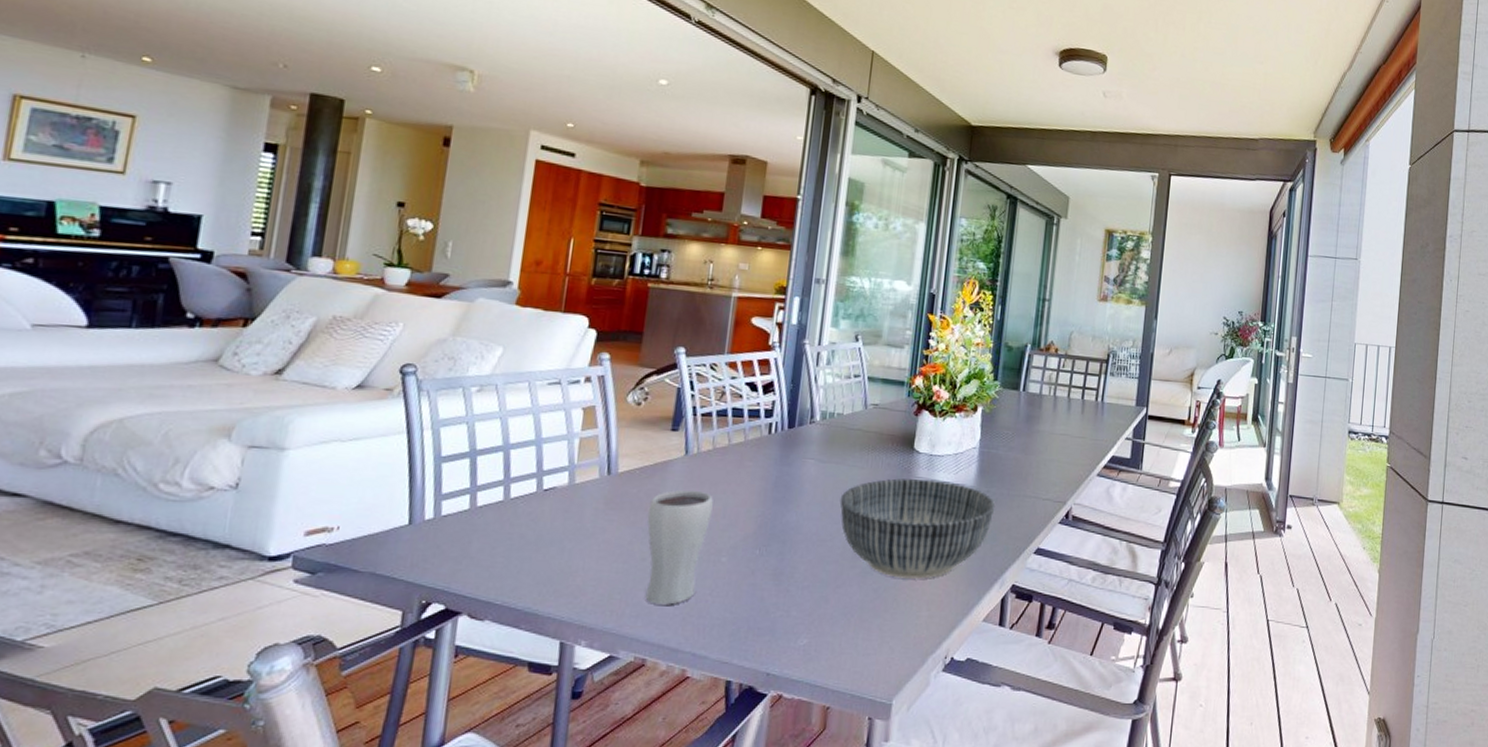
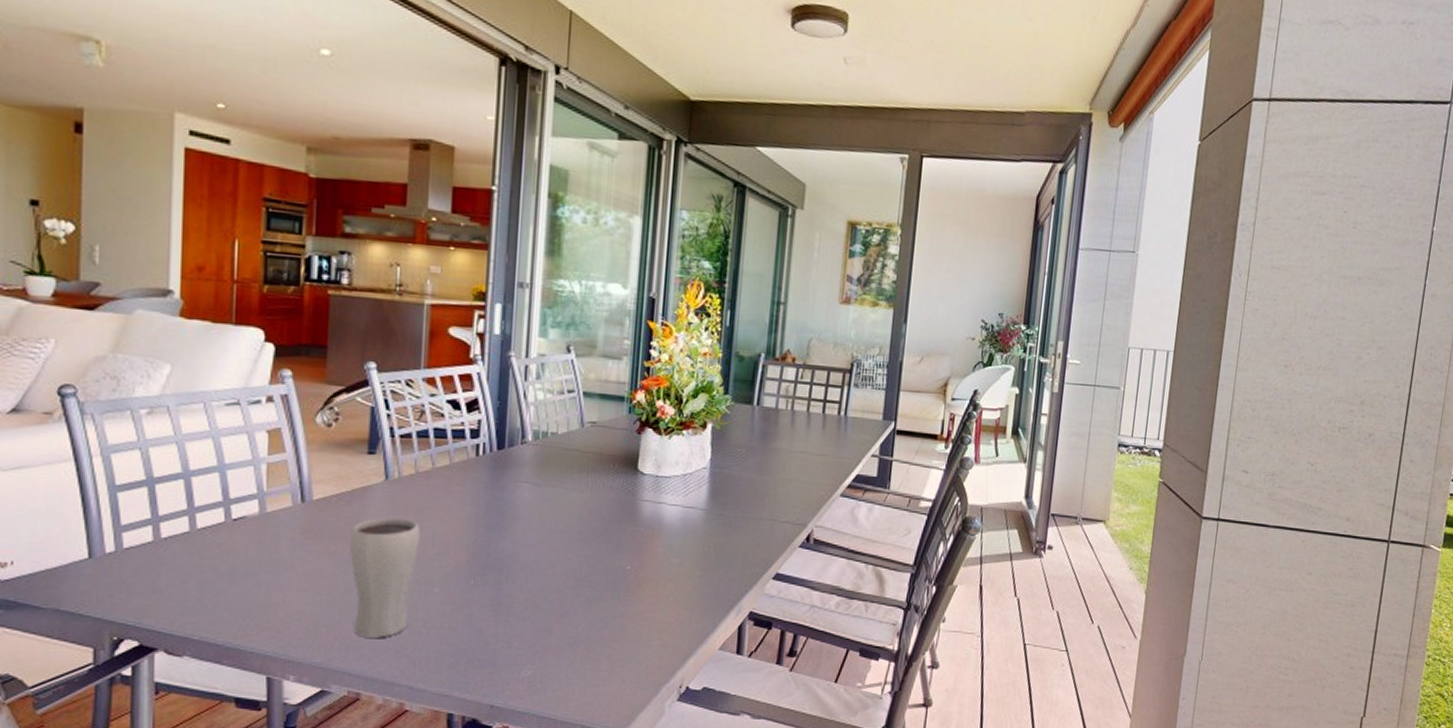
bowl: present [839,478,996,579] -> none [559,501,730,607]

